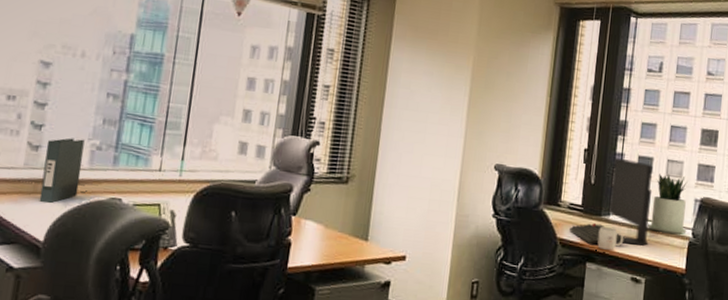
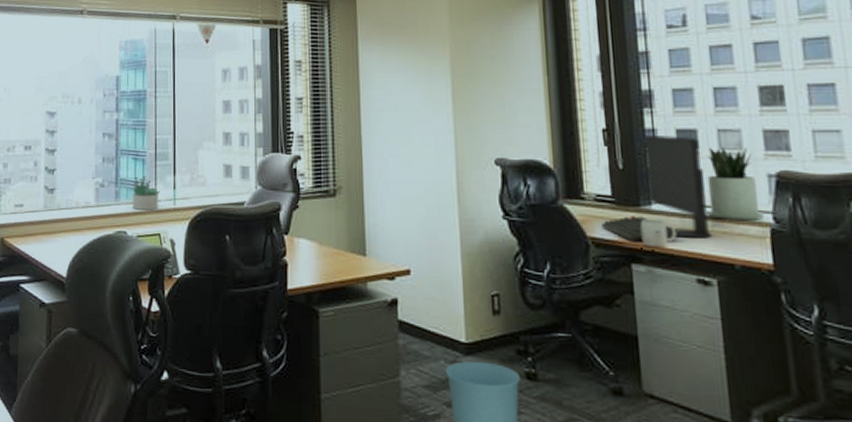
binder: present [39,137,85,203] -> none [59,178,90,240]
succulent plant: none [131,142,167,180] -> present [132,175,161,210]

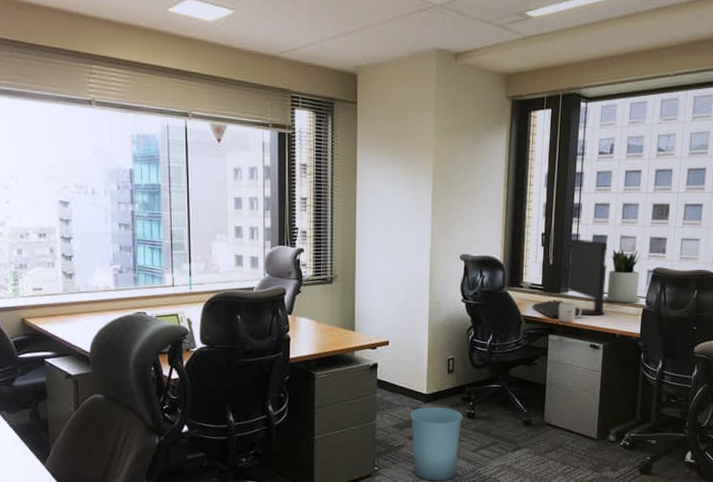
succulent plant: present [132,175,161,210] -> none [150,263,177,294]

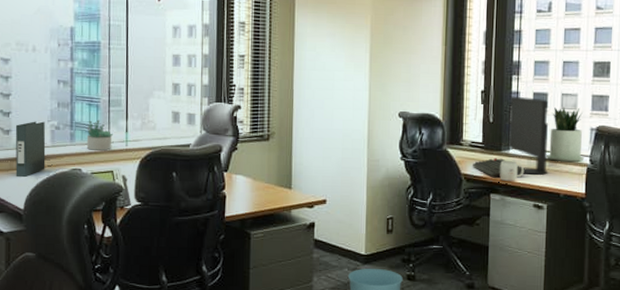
binder: none [78,265,110,320] -> present [15,121,46,177]
succulent plant: none [150,263,177,294] -> present [86,119,114,150]

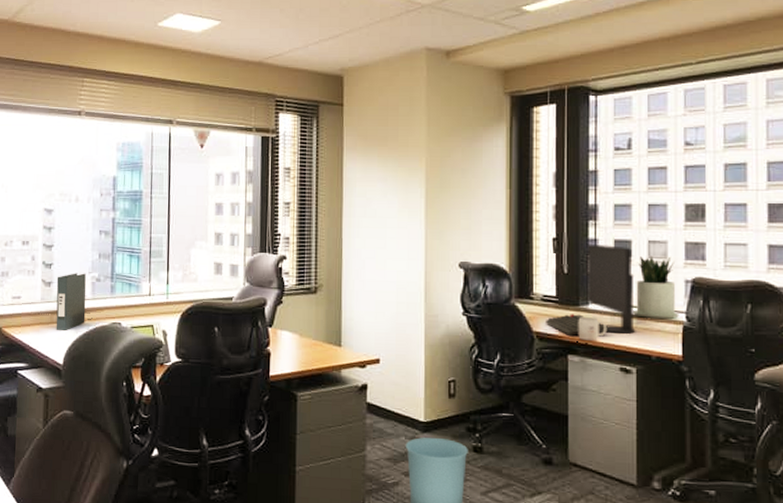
succulent plant: present [86,119,114,150] -> none [126,271,155,304]

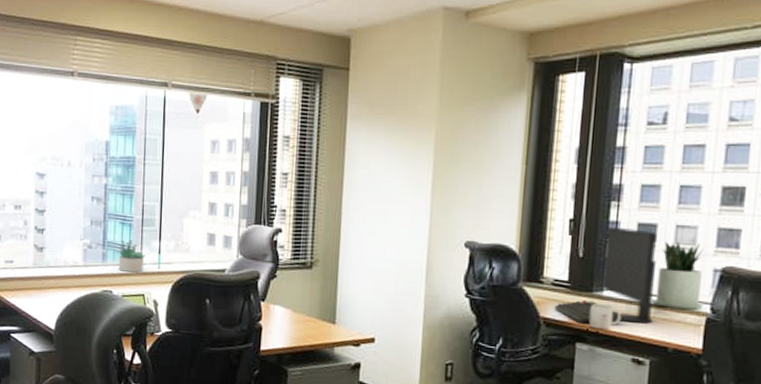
binder: present [56,273,86,330] -> none [47,239,78,296]
succulent plant: none [126,271,155,304] -> present [118,239,146,273]

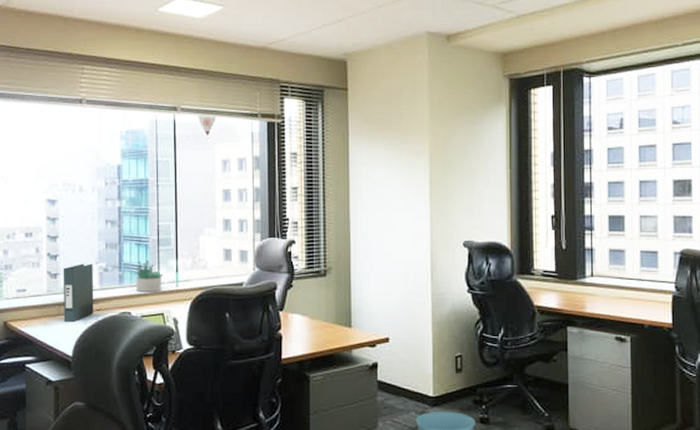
binder: none [47,239,78,296] -> present [63,263,94,322]
computer keyboard: present [555,300,624,326] -> none [546,288,605,308]
mug: present [589,304,621,329] -> none [576,290,602,312]
computer monitor: present [600,226,658,325] -> none [582,220,630,306]
planter: present [652,242,704,310] -> none [627,231,669,289]

